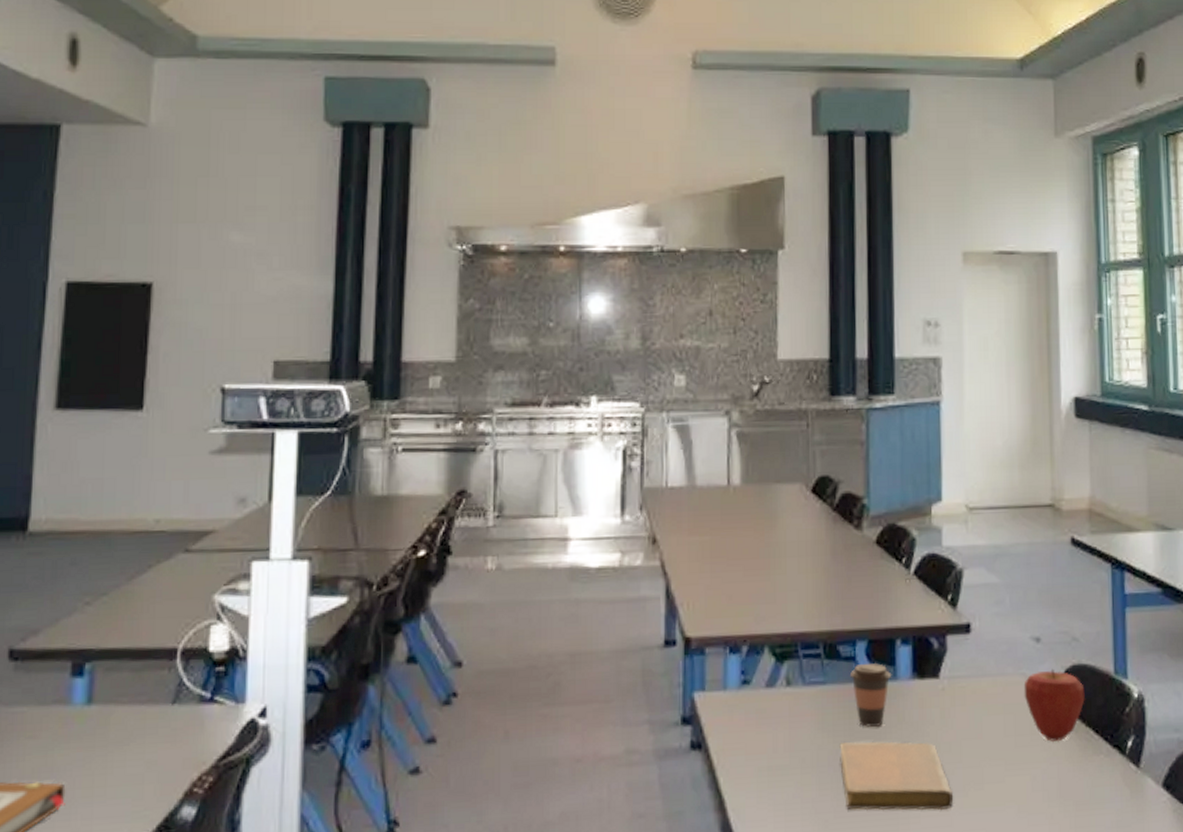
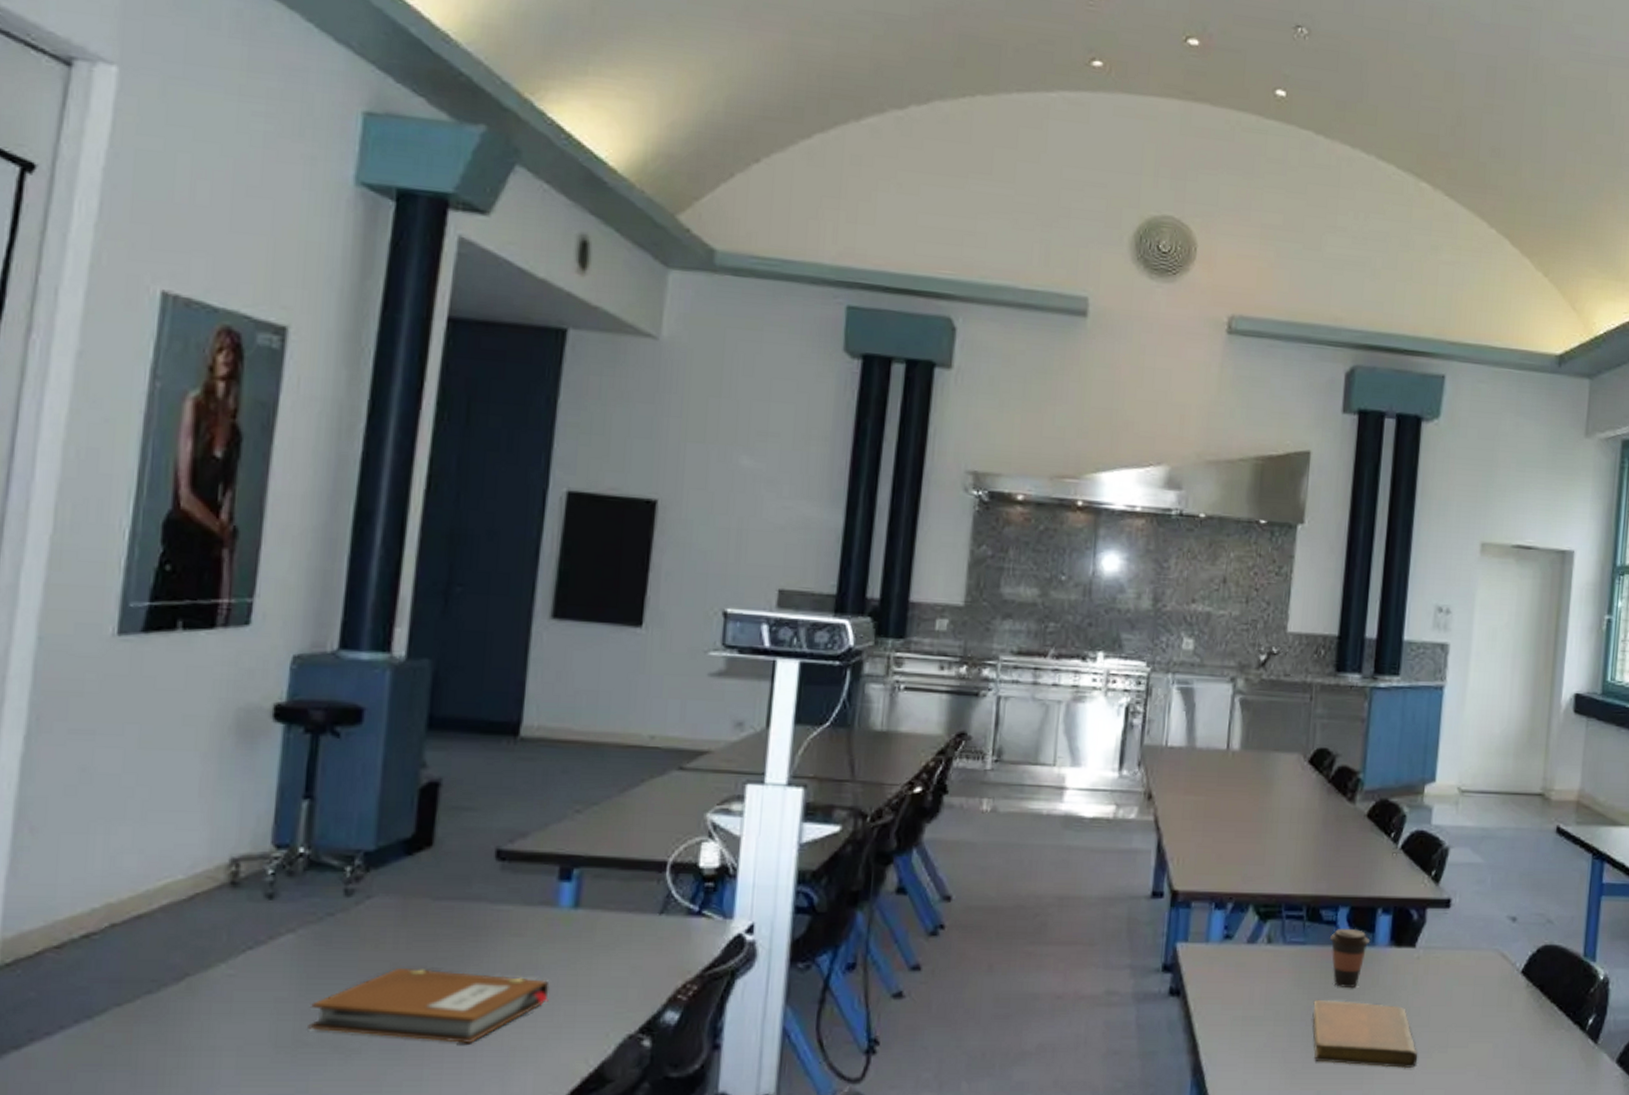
apple: present [1023,668,1085,741] -> none [1495,947,1554,1014]

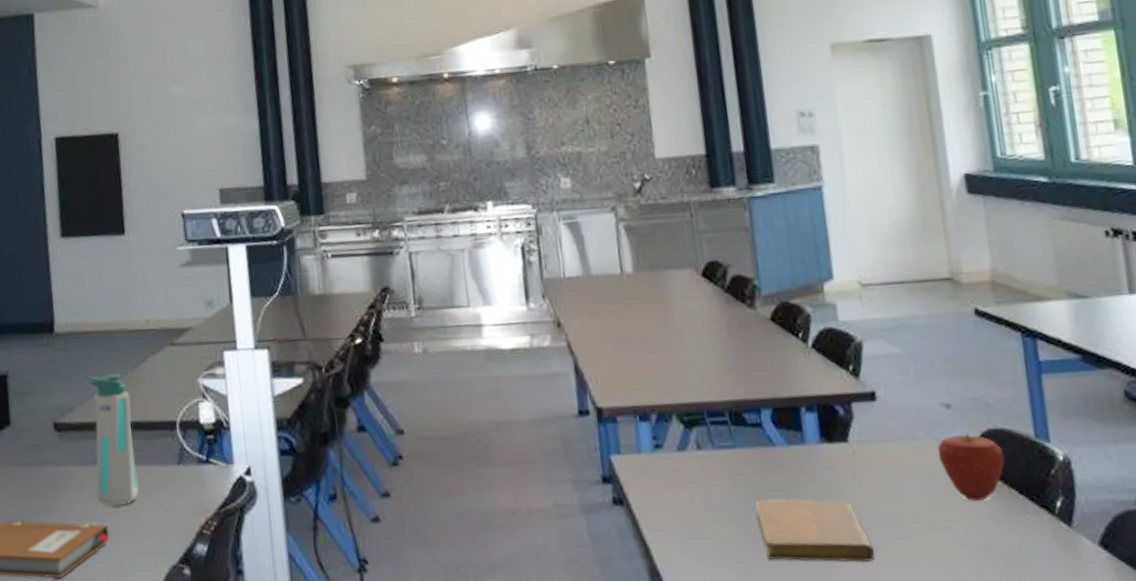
water bottle: none [539,796,610,959] -> present [85,374,139,506]
coffee cup: present [1329,928,1370,987] -> none [757,428,799,486]
apple: none [1495,947,1554,1014] -> present [937,432,1005,501]

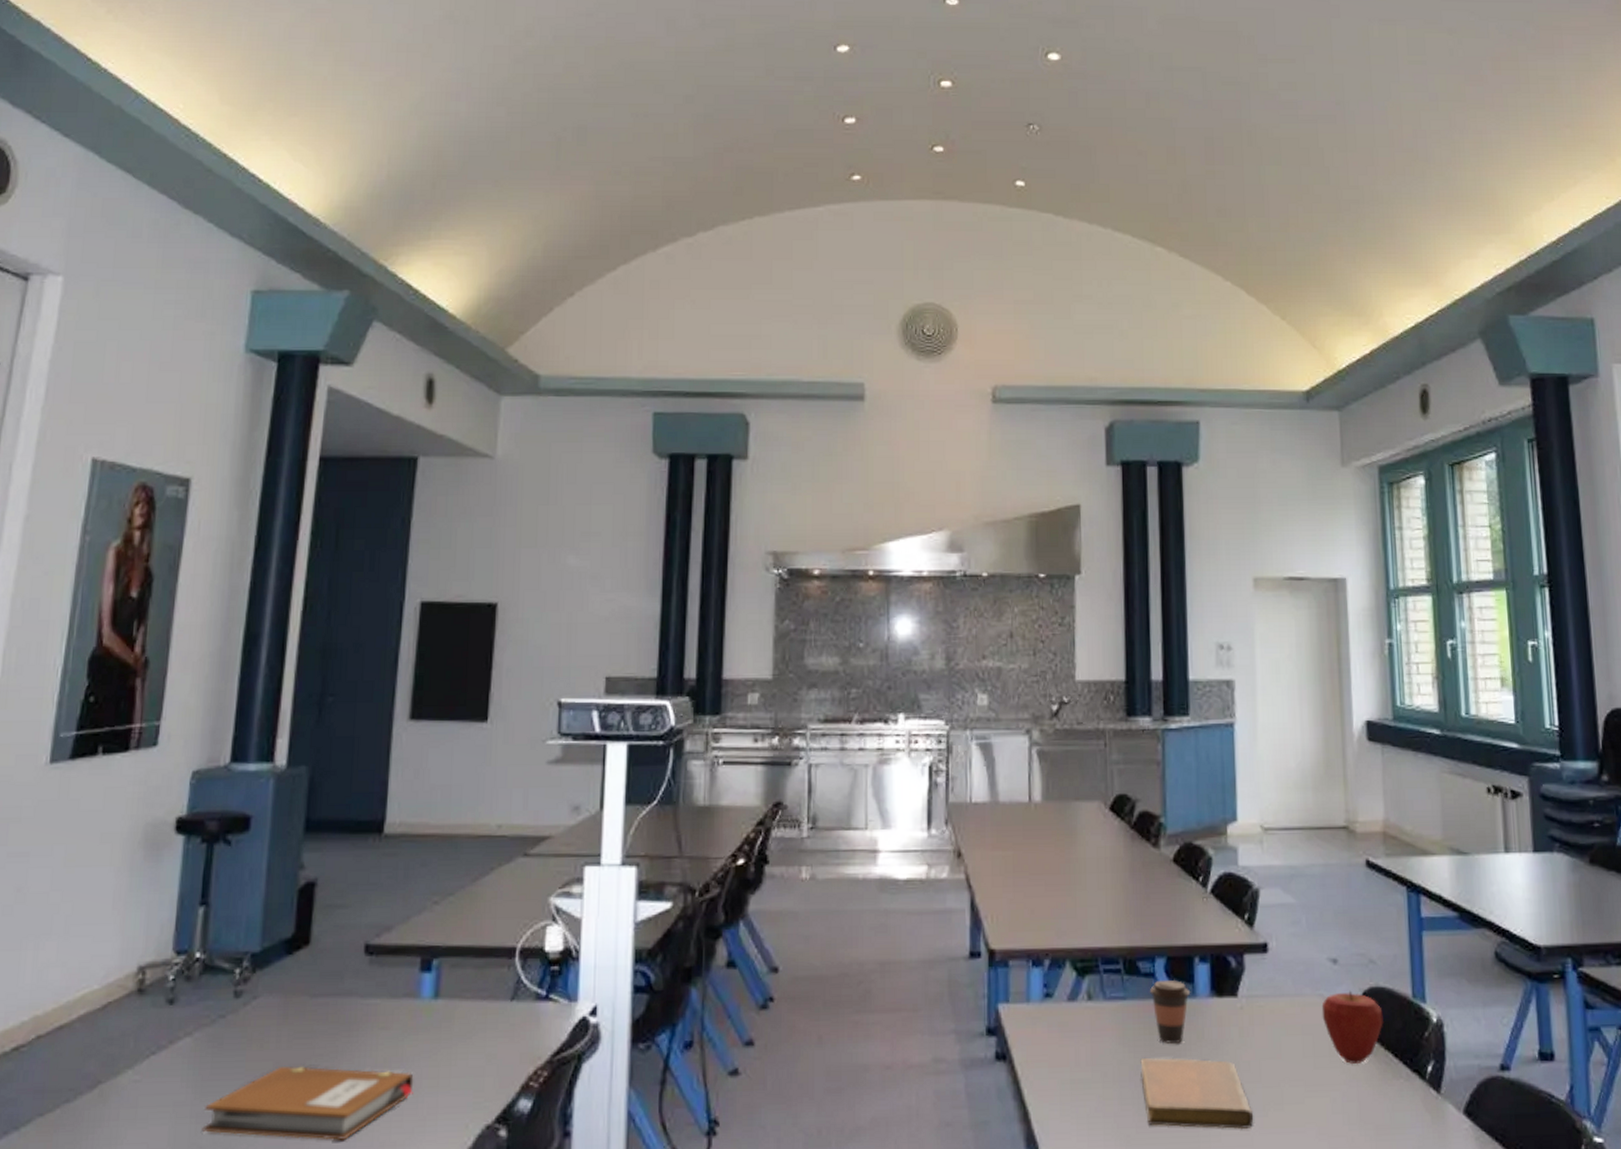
water bottle: present [85,374,139,506] -> none [404,887,465,1050]
coffee cup: none [757,428,799,486] -> present [1149,979,1190,1043]

